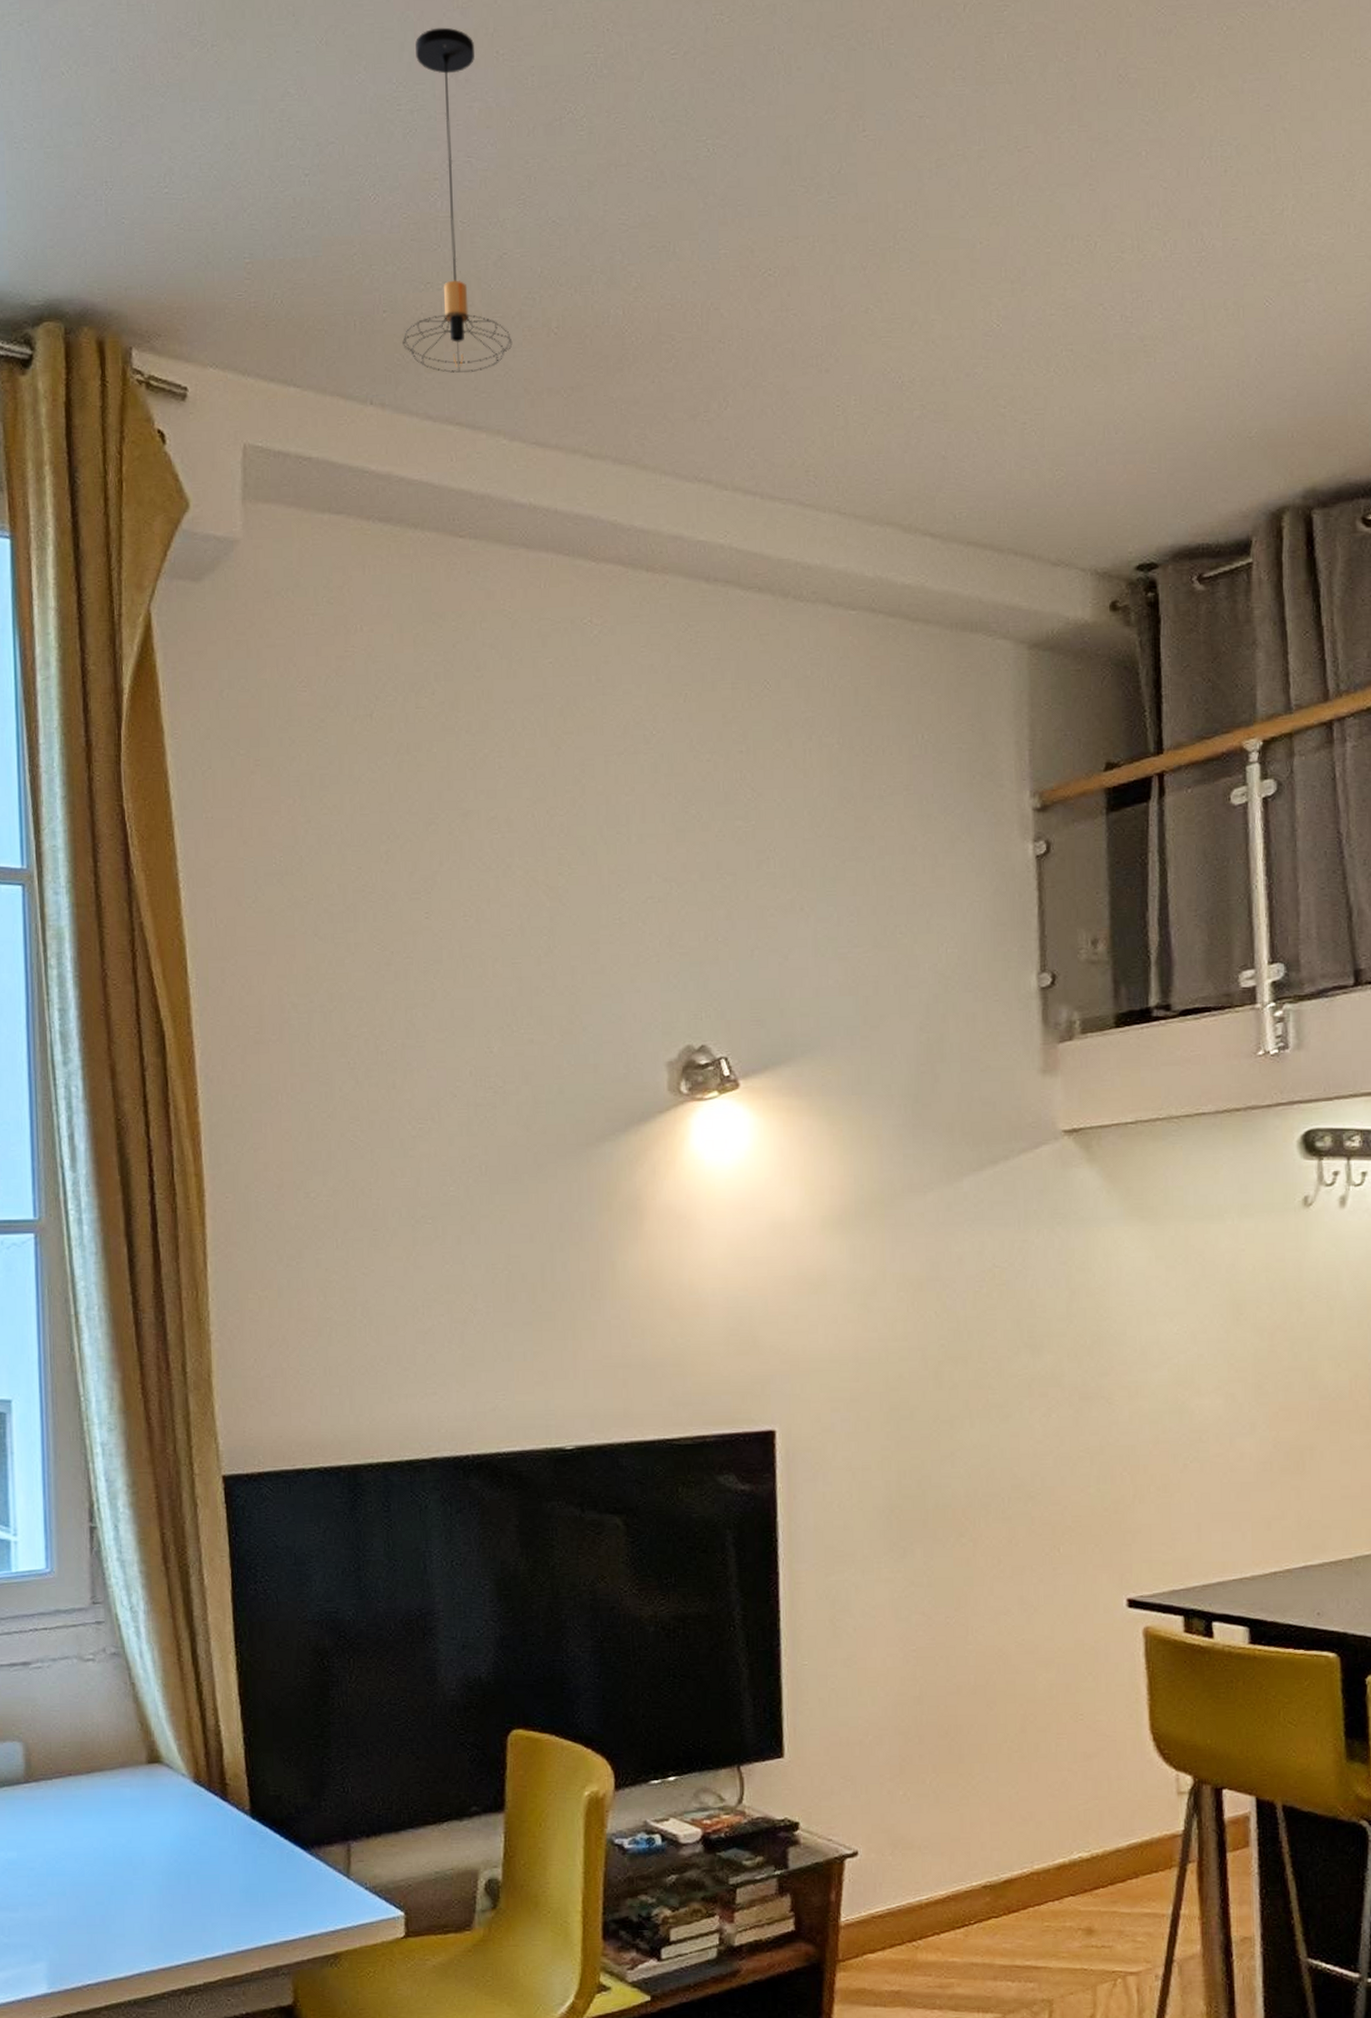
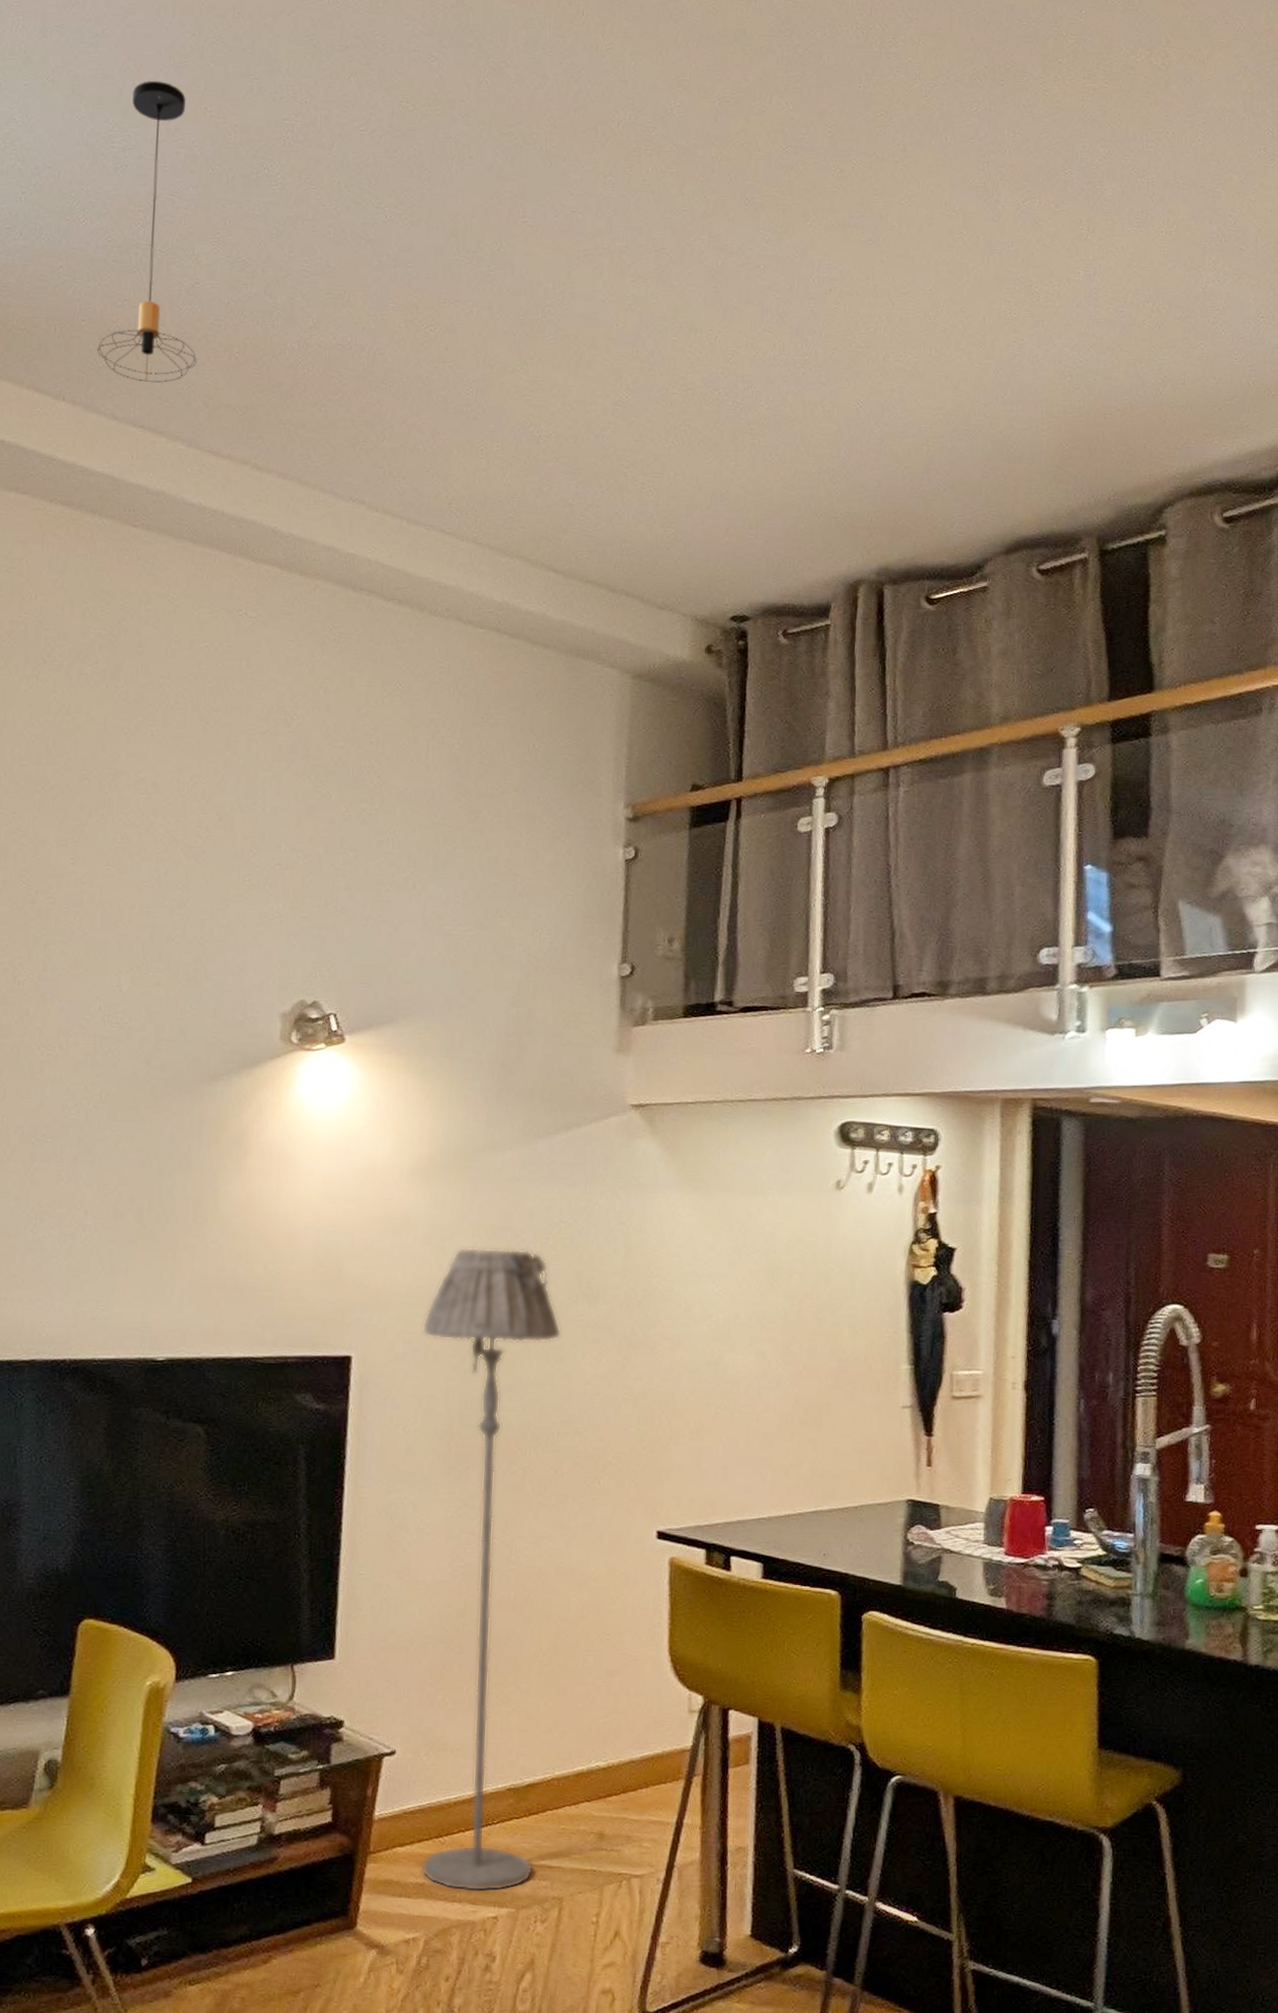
floor lamp: none [850,1301,1018,1997] -> present [421,1247,562,1892]

